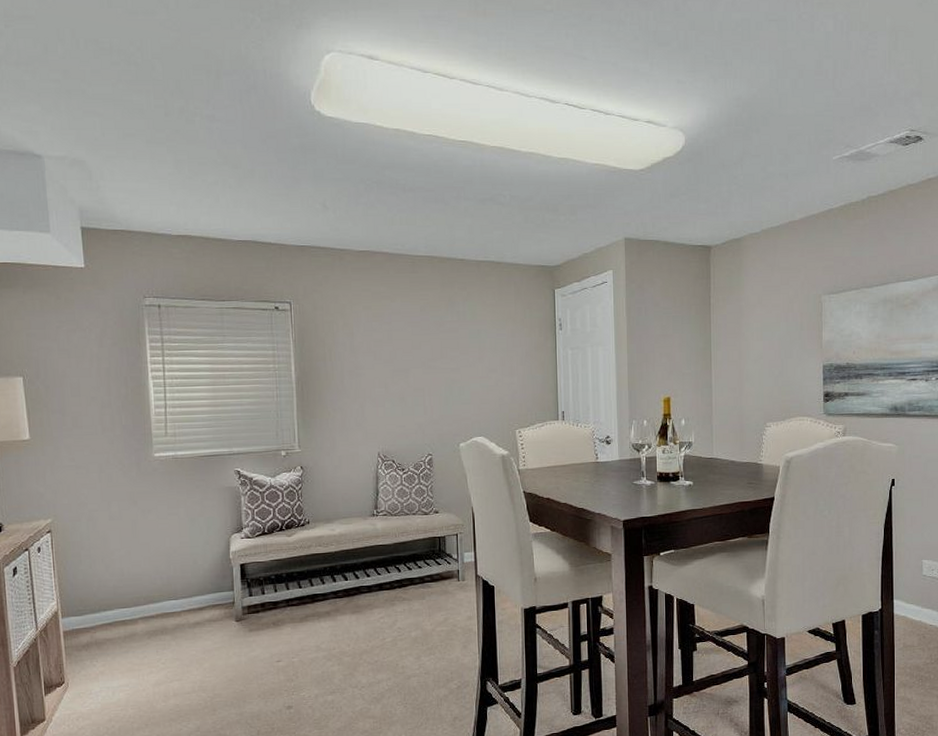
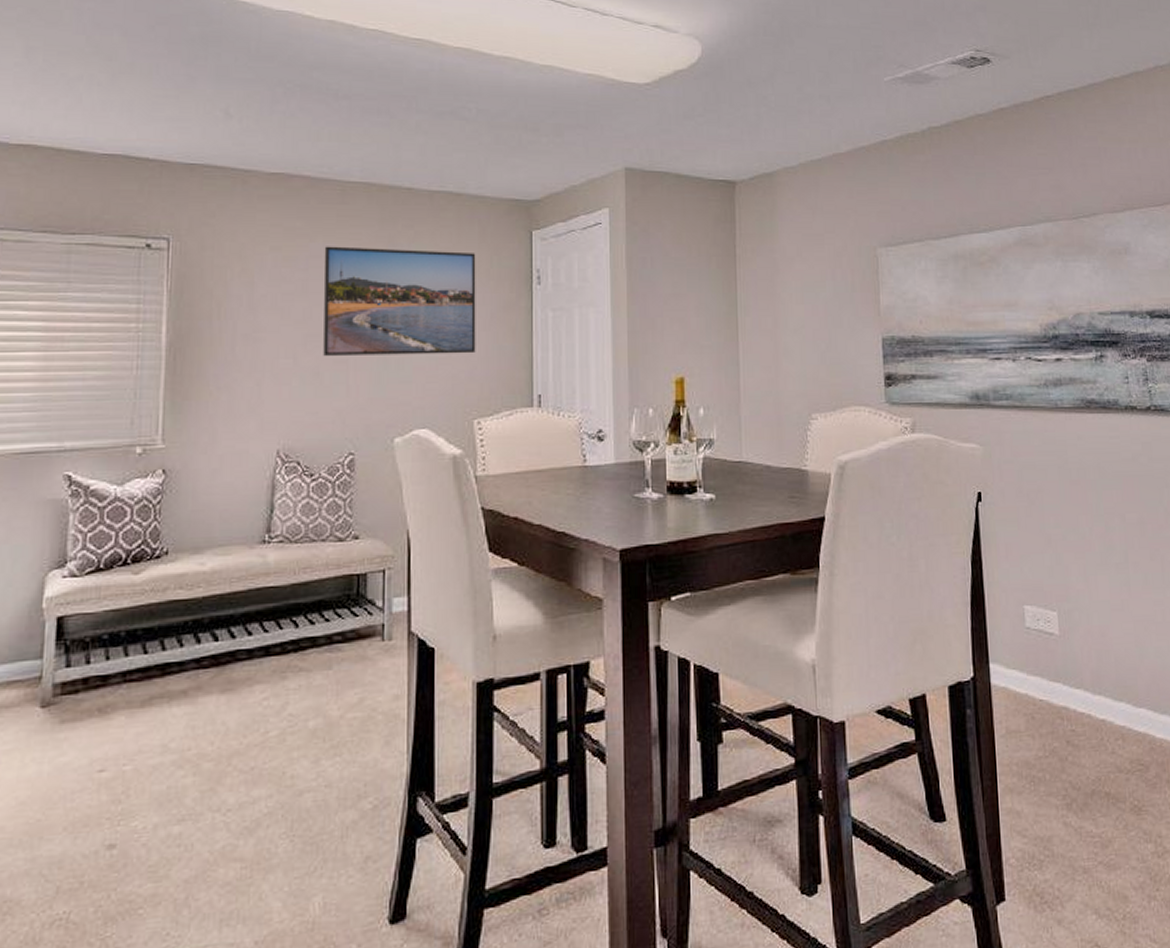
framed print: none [402,305,516,385] -> present [323,246,476,356]

